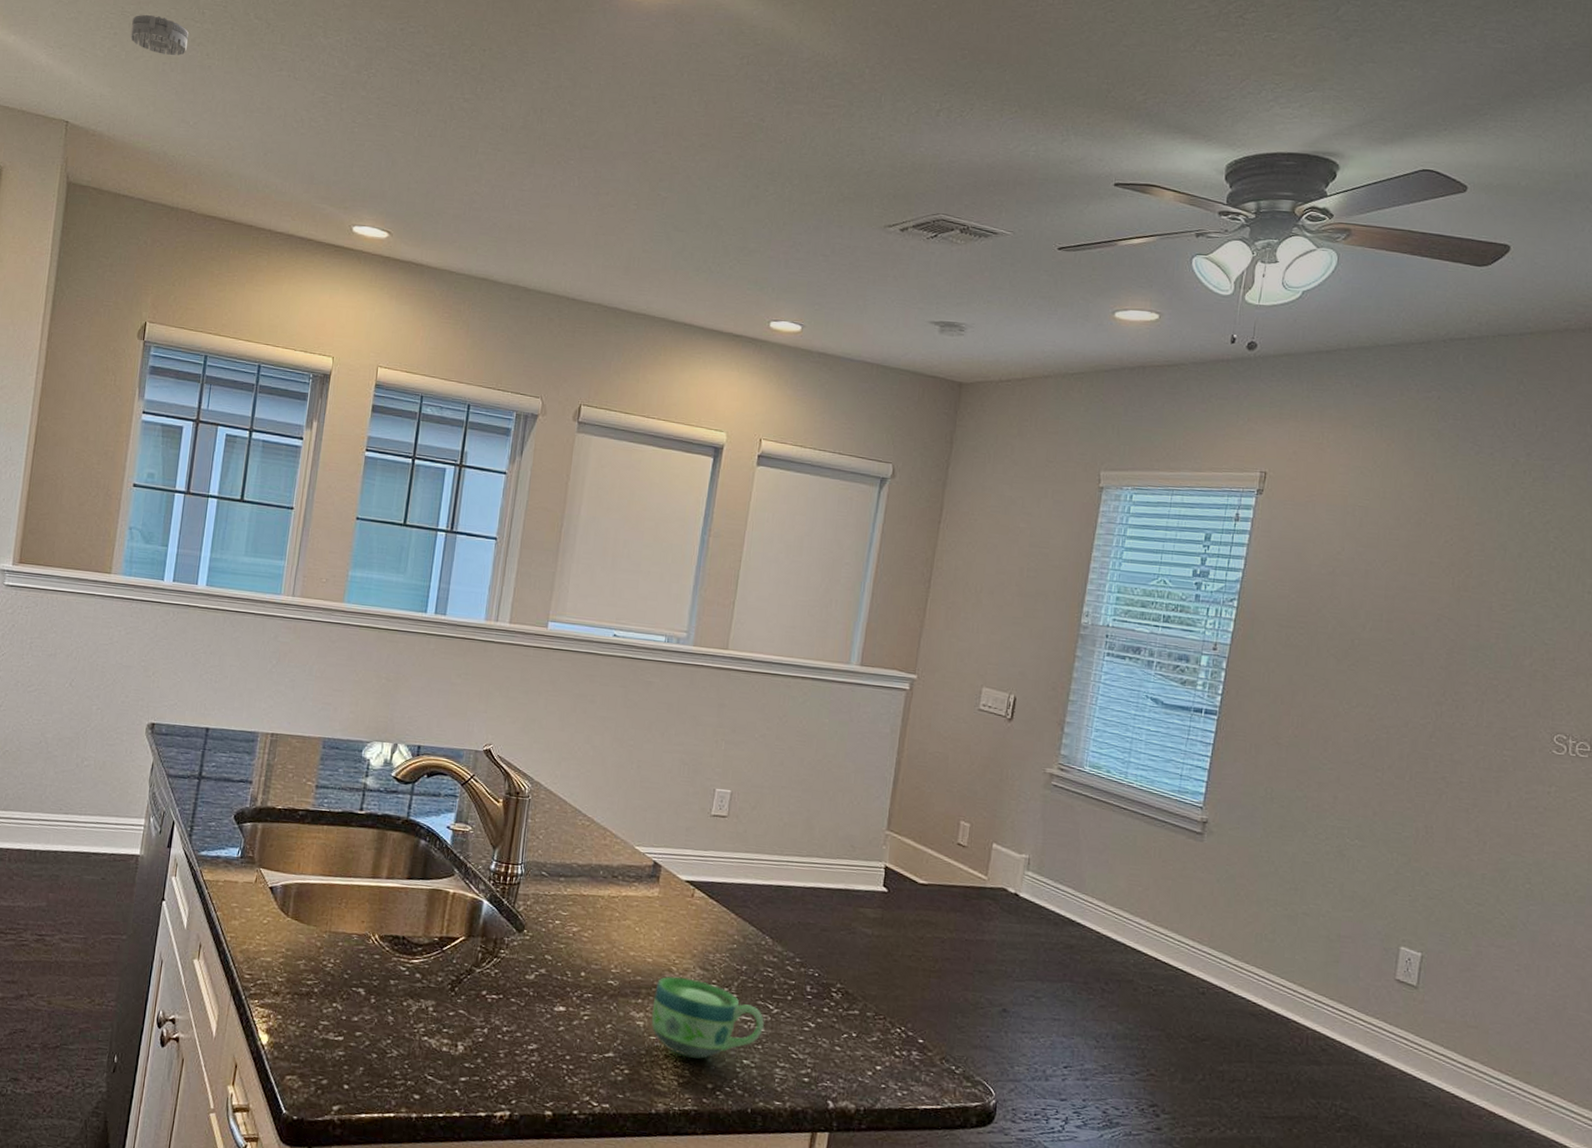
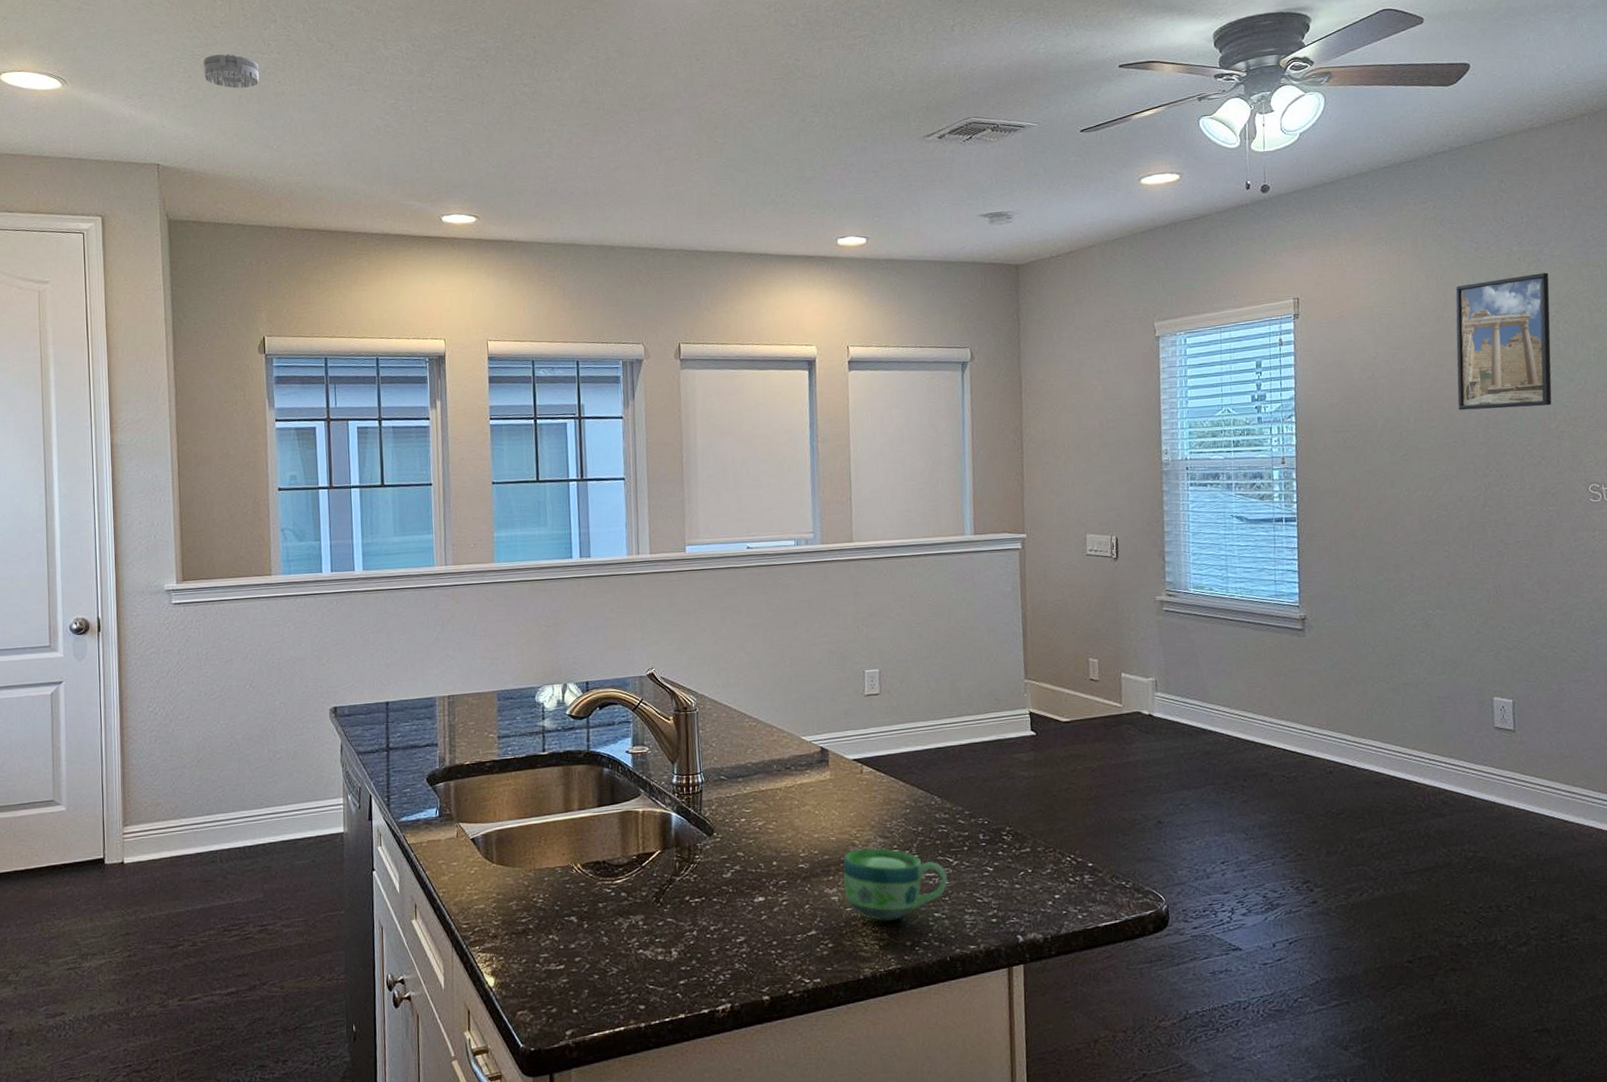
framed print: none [1423,489,1555,640] -> present [1455,272,1552,411]

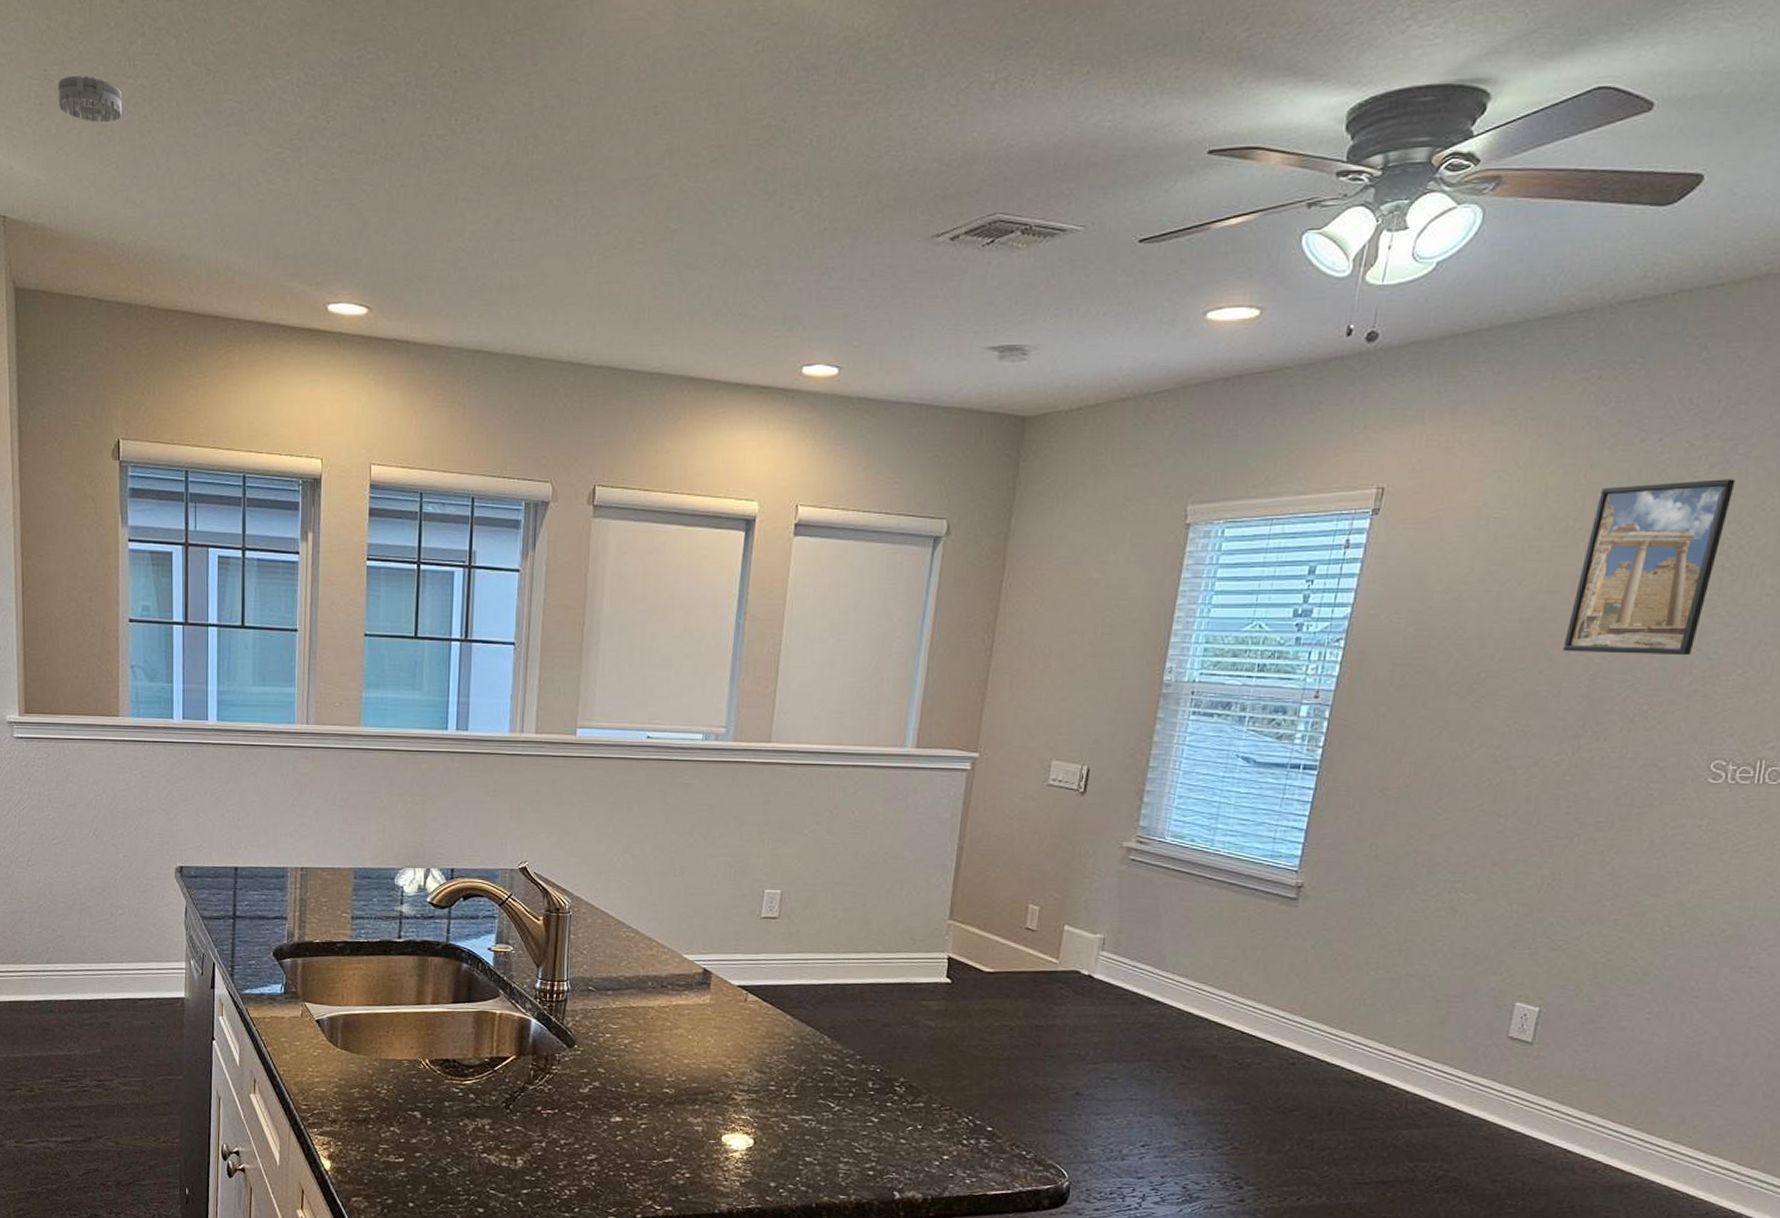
cup: present [842,848,948,921] -> none [709,1081,826,1159]

